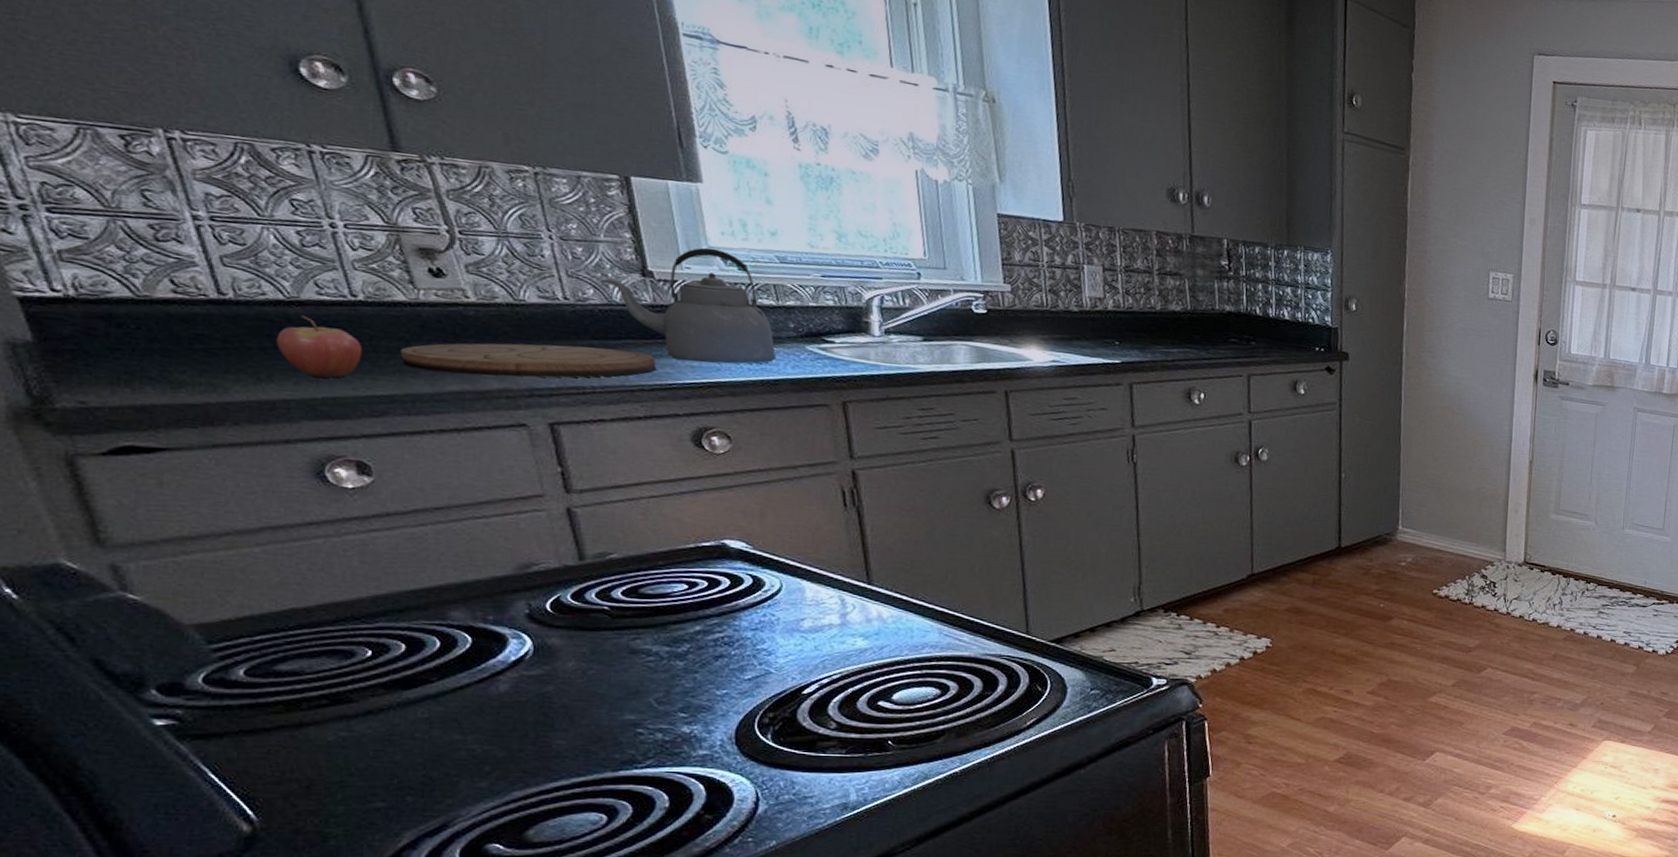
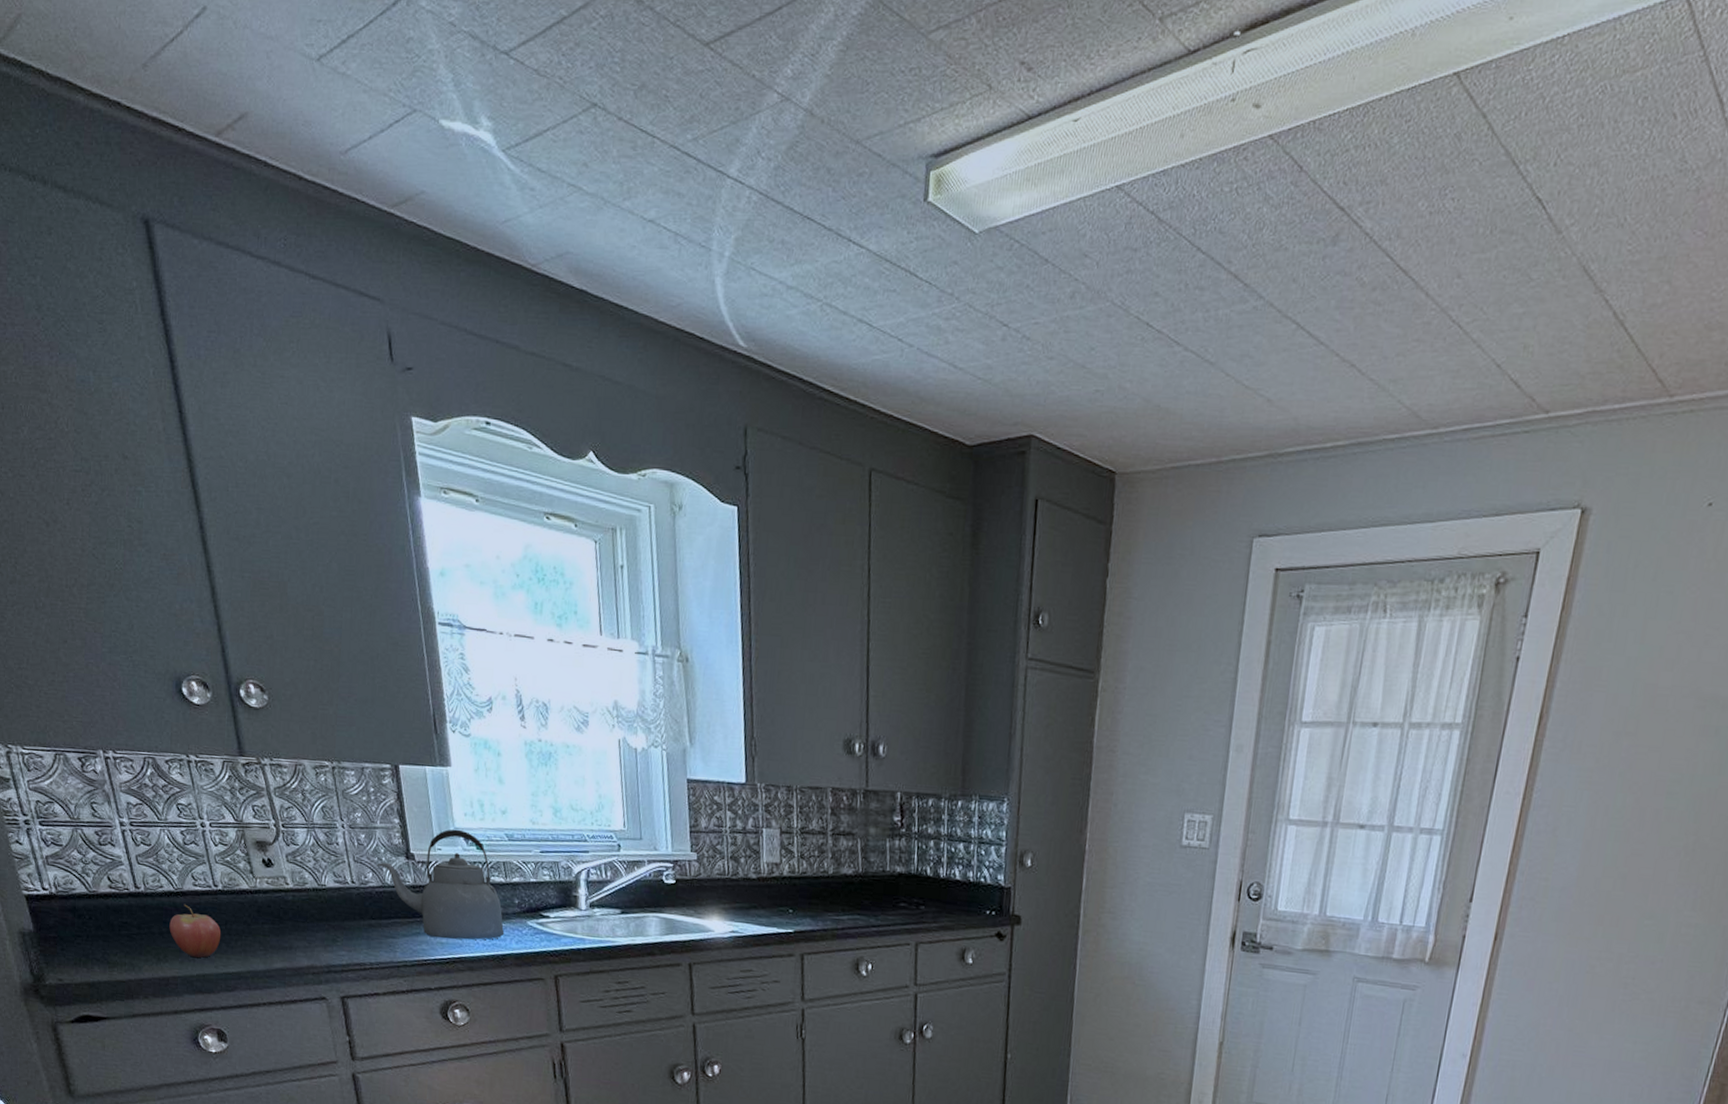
cutting board: present [399,343,656,378] -> none [244,924,416,955]

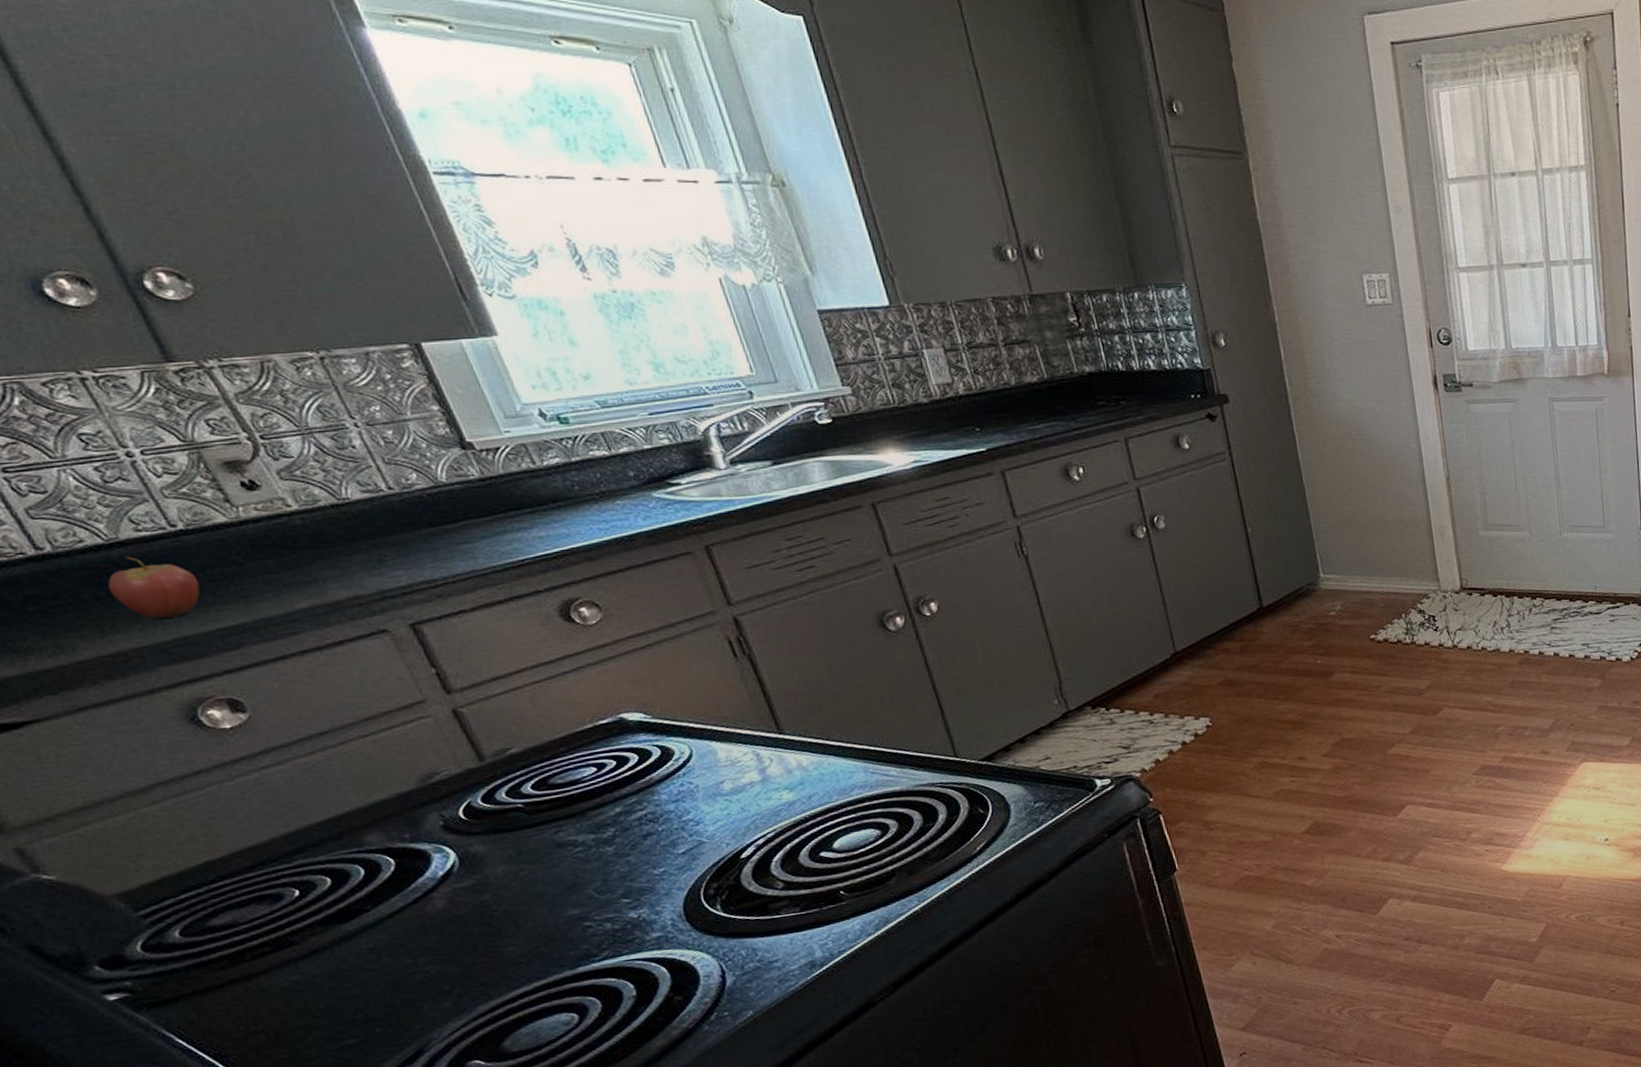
kettle: present [377,829,505,940] -> none [420,405,625,533]

